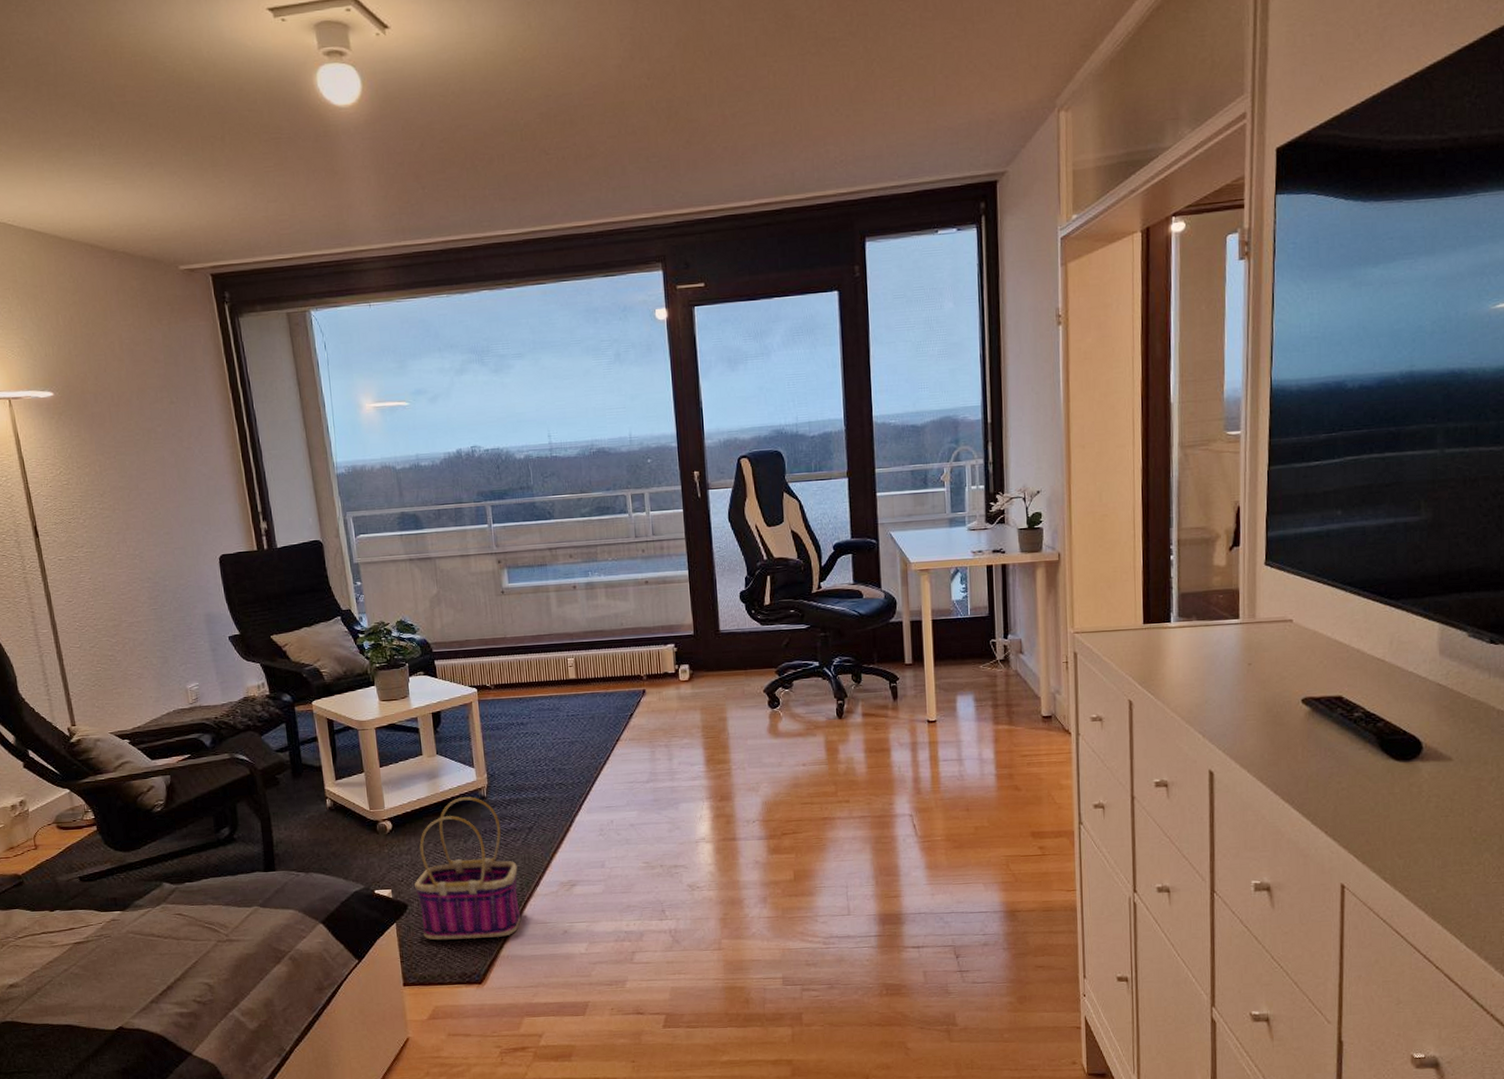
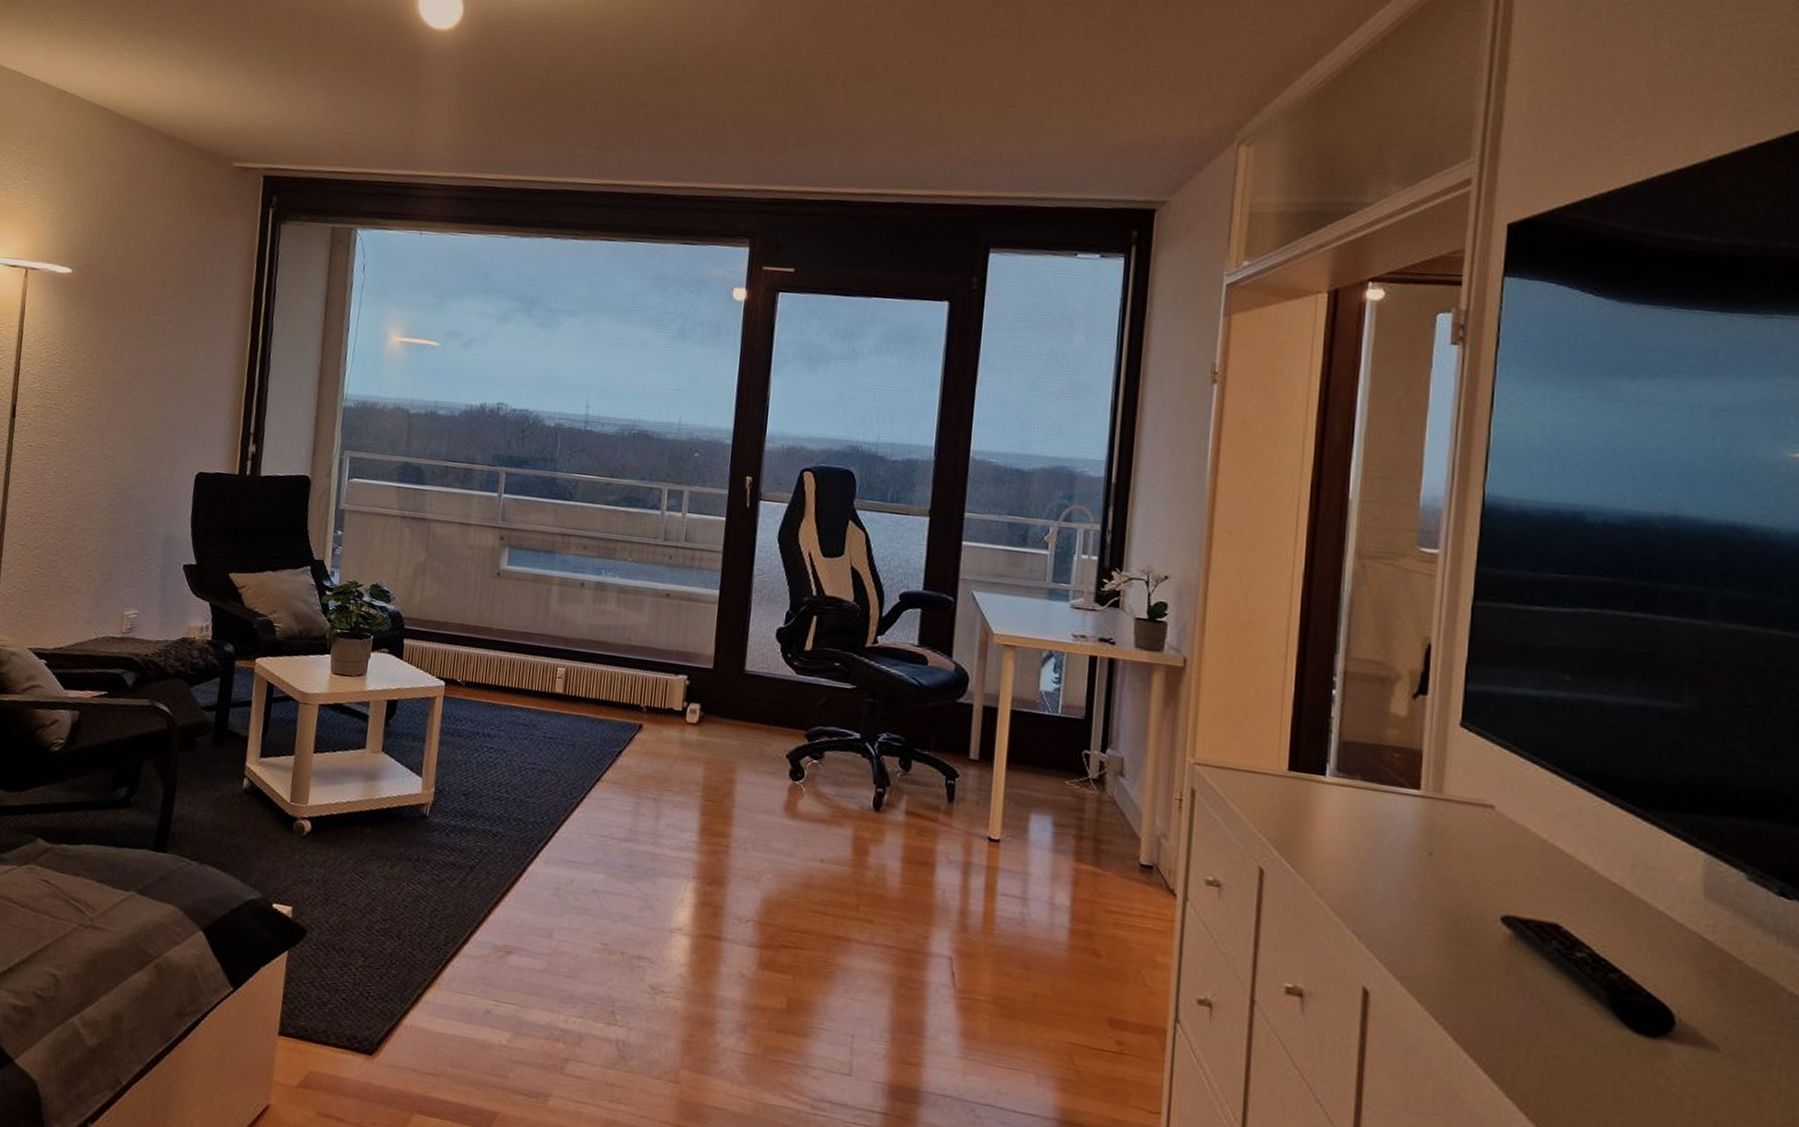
basket: present [414,797,521,940] -> none [316,810,447,1000]

